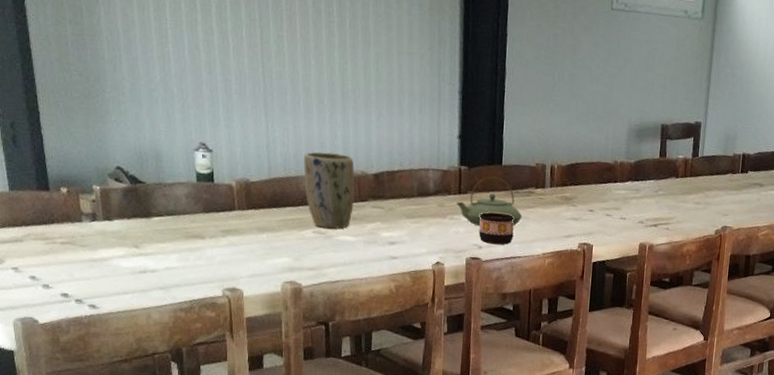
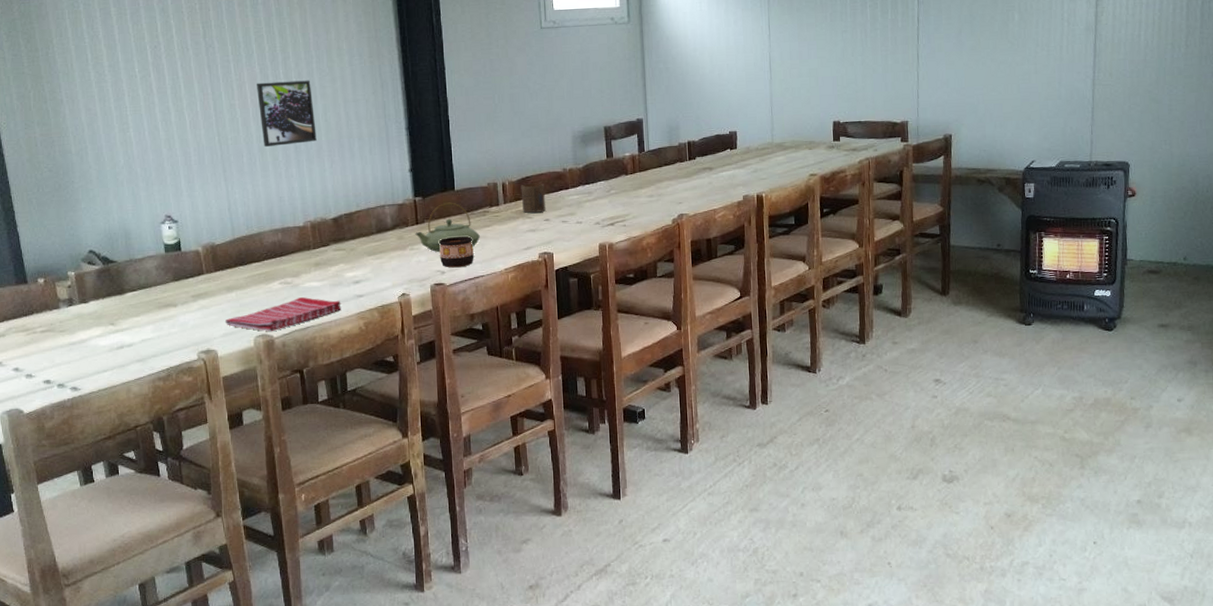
dish towel: none [253,249,374,280] -> present [224,297,342,332]
plant pot: present [304,152,355,229] -> none [265,204,316,278]
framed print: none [307,17,366,90] -> present [257,80,317,147]
cup: none [568,170,593,202] -> present [520,183,546,213]

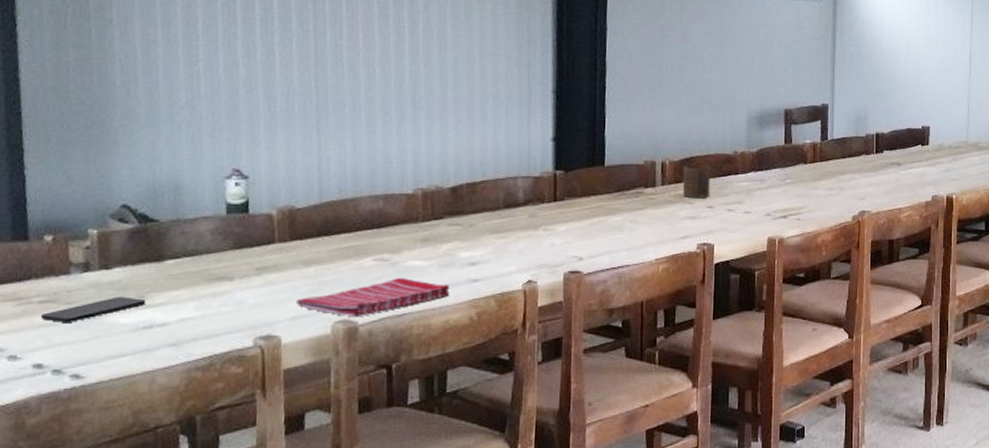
smartphone: none [43,324,116,347] -> present [40,297,146,322]
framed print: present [257,80,317,147] -> none [372,23,442,99]
teapot: present [415,202,481,252] -> none [551,179,631,234]
cup: present [439,236,474,268] -> none [579,218,621,254]

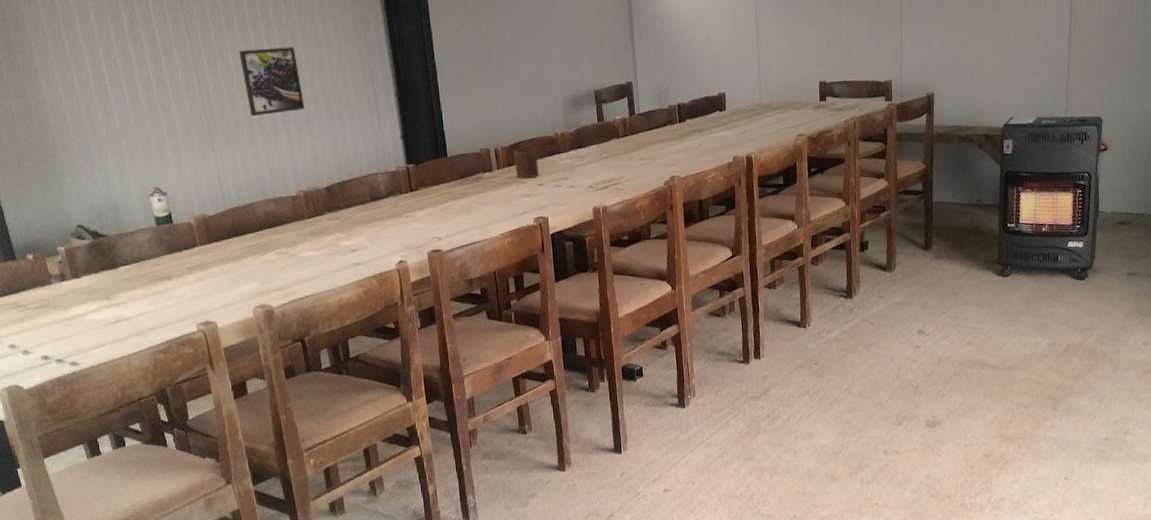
smartphone: present [40,297,146,322] -> none [38,298,112,323]
dish towel: present [295,278,450,318] -> none [222,267,340,302]
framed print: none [372,23,442,99] -> present [239,46,305,116]

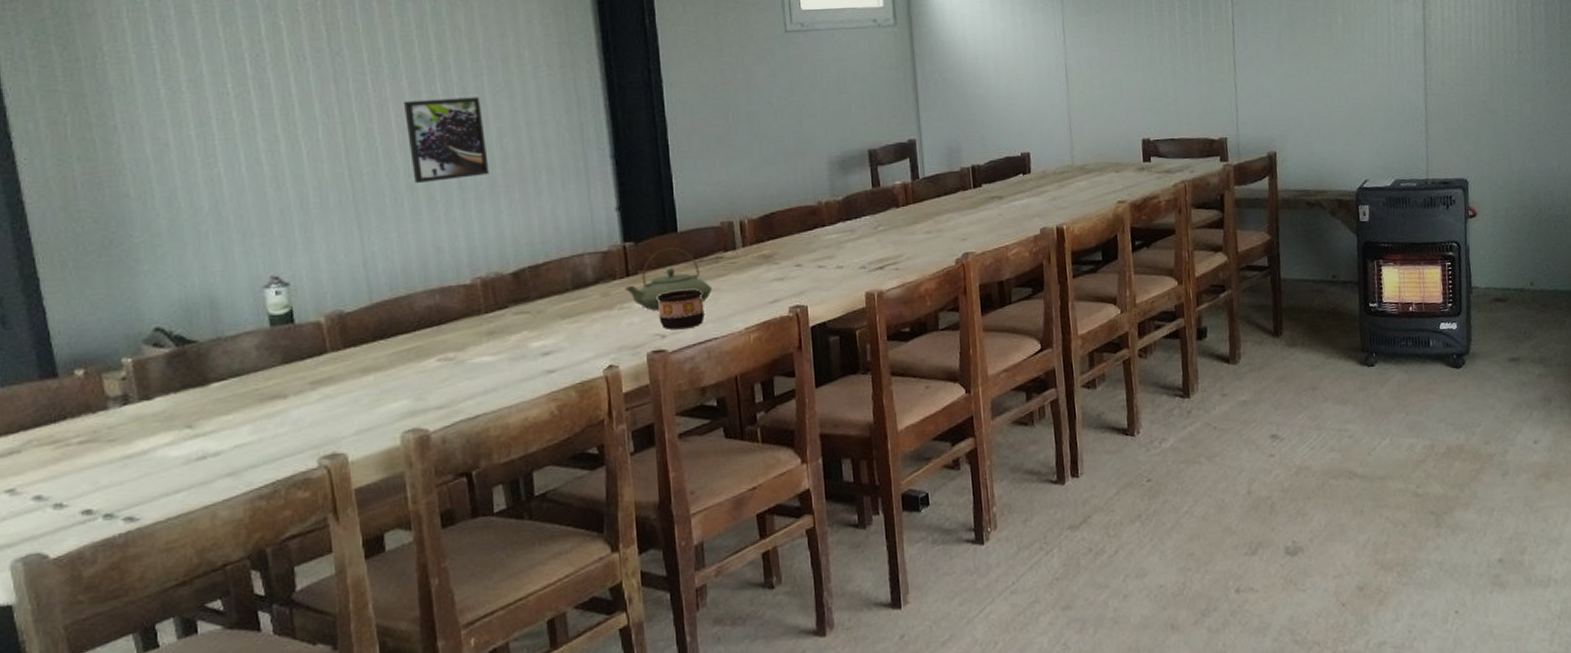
teapot: none [409,169,476,219] -> present [625,247,713,311]
cup: none [434,202,470,235] -> present [658,289,705,330]
cup: present [513,148,539,178] -> none [763,220,796,258]

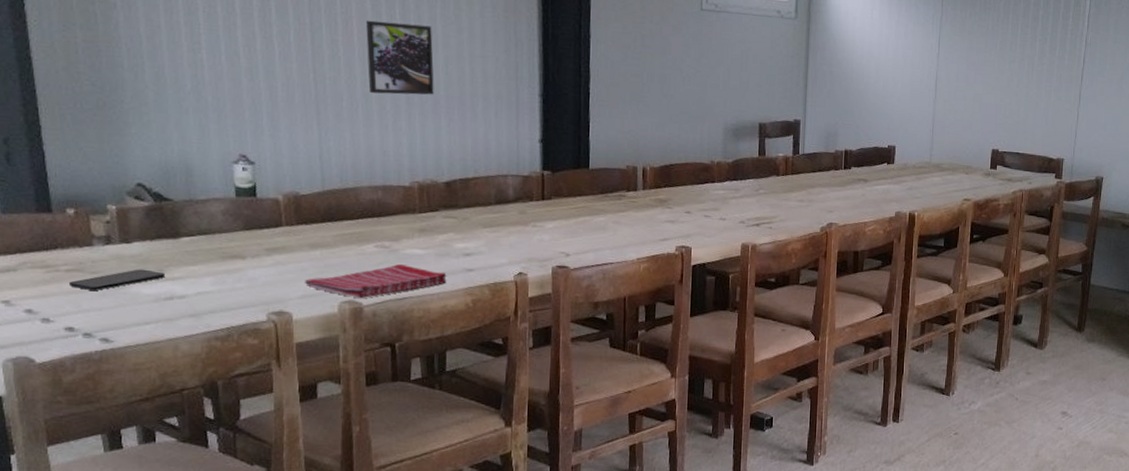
smartphone: none [82,427,196,463] -> present [68,269,166,291]
dish towel: none [358,376,525,425] -> present [304,264,447,299]
teapot: present [625,247,713,311] -> none [540,180,614,232]
cup: present [658,289,705,330] -> none [566,218,604,252]

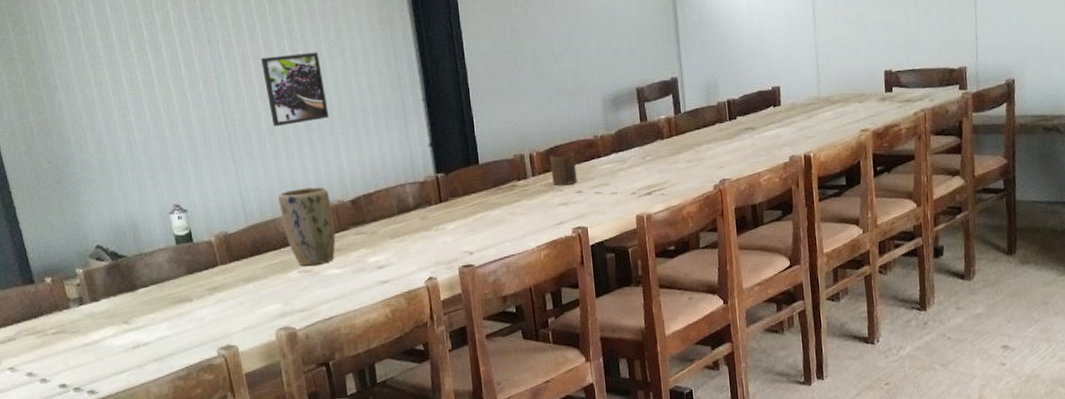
smartphone: present [68,269,166,291] -> none [56,323,131,349]
dish towel: present [304,264,447,299] -> none [243,285,366,324]
plant pot: none [363,160,423,242] -> present [278,186,336,266]
cup: none [662,171,689,204] -> present [549,152,577,185]

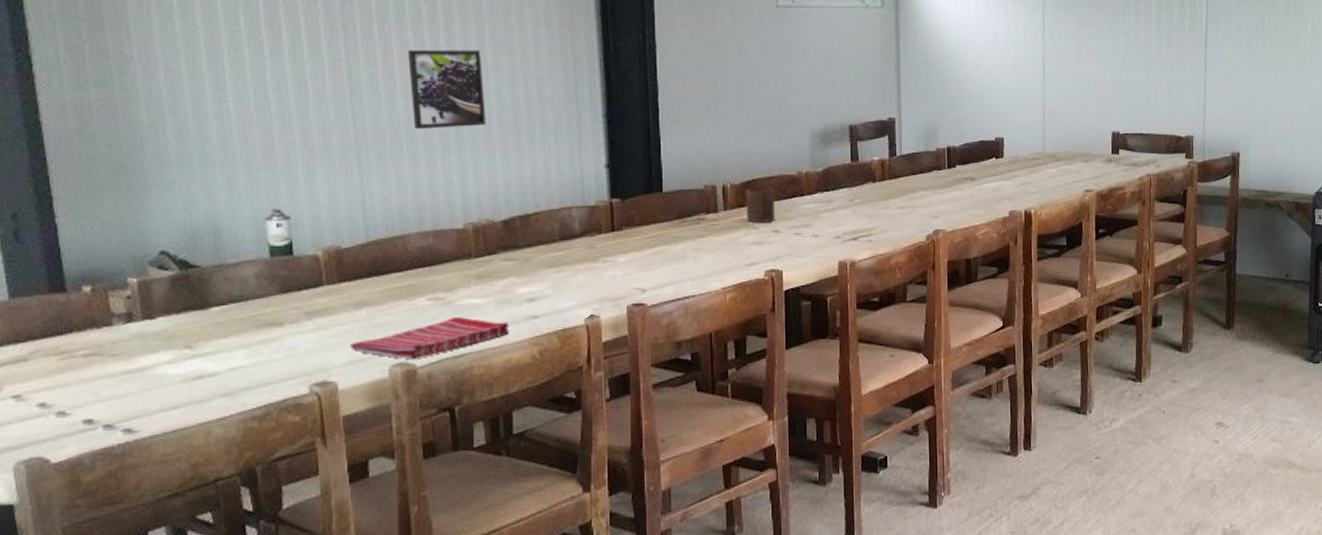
dish towel: none [243,285,366,324] -> present [349,317,510,360]
plant pot: present [278,186,336,266] -> none [411,202,479,293]

